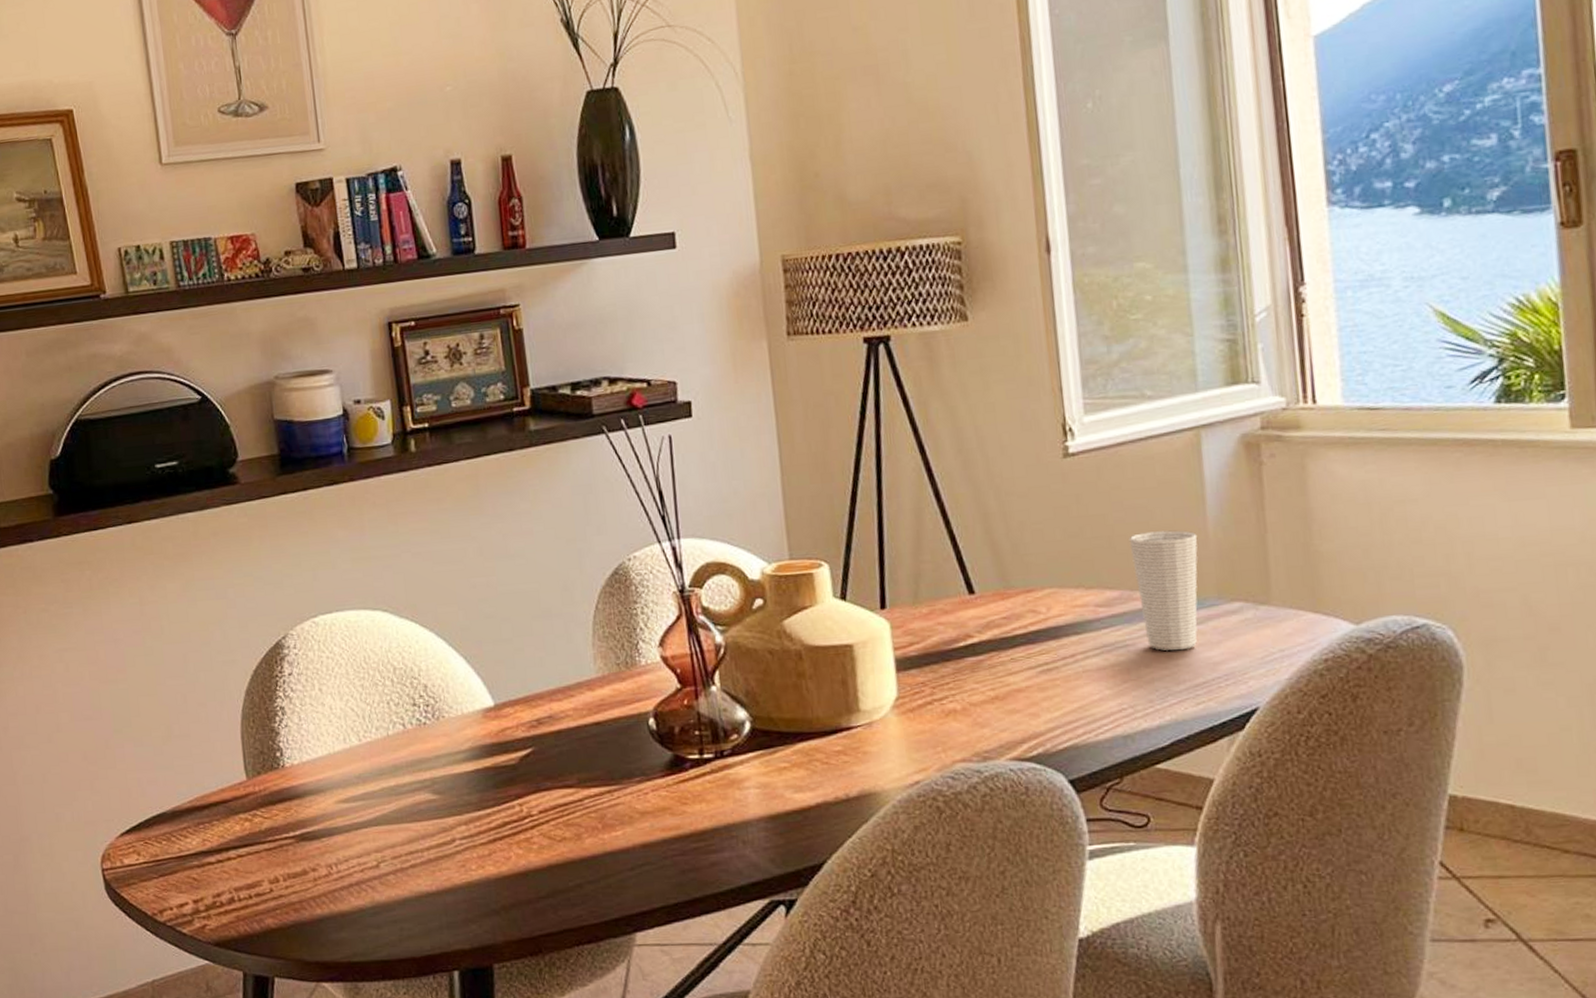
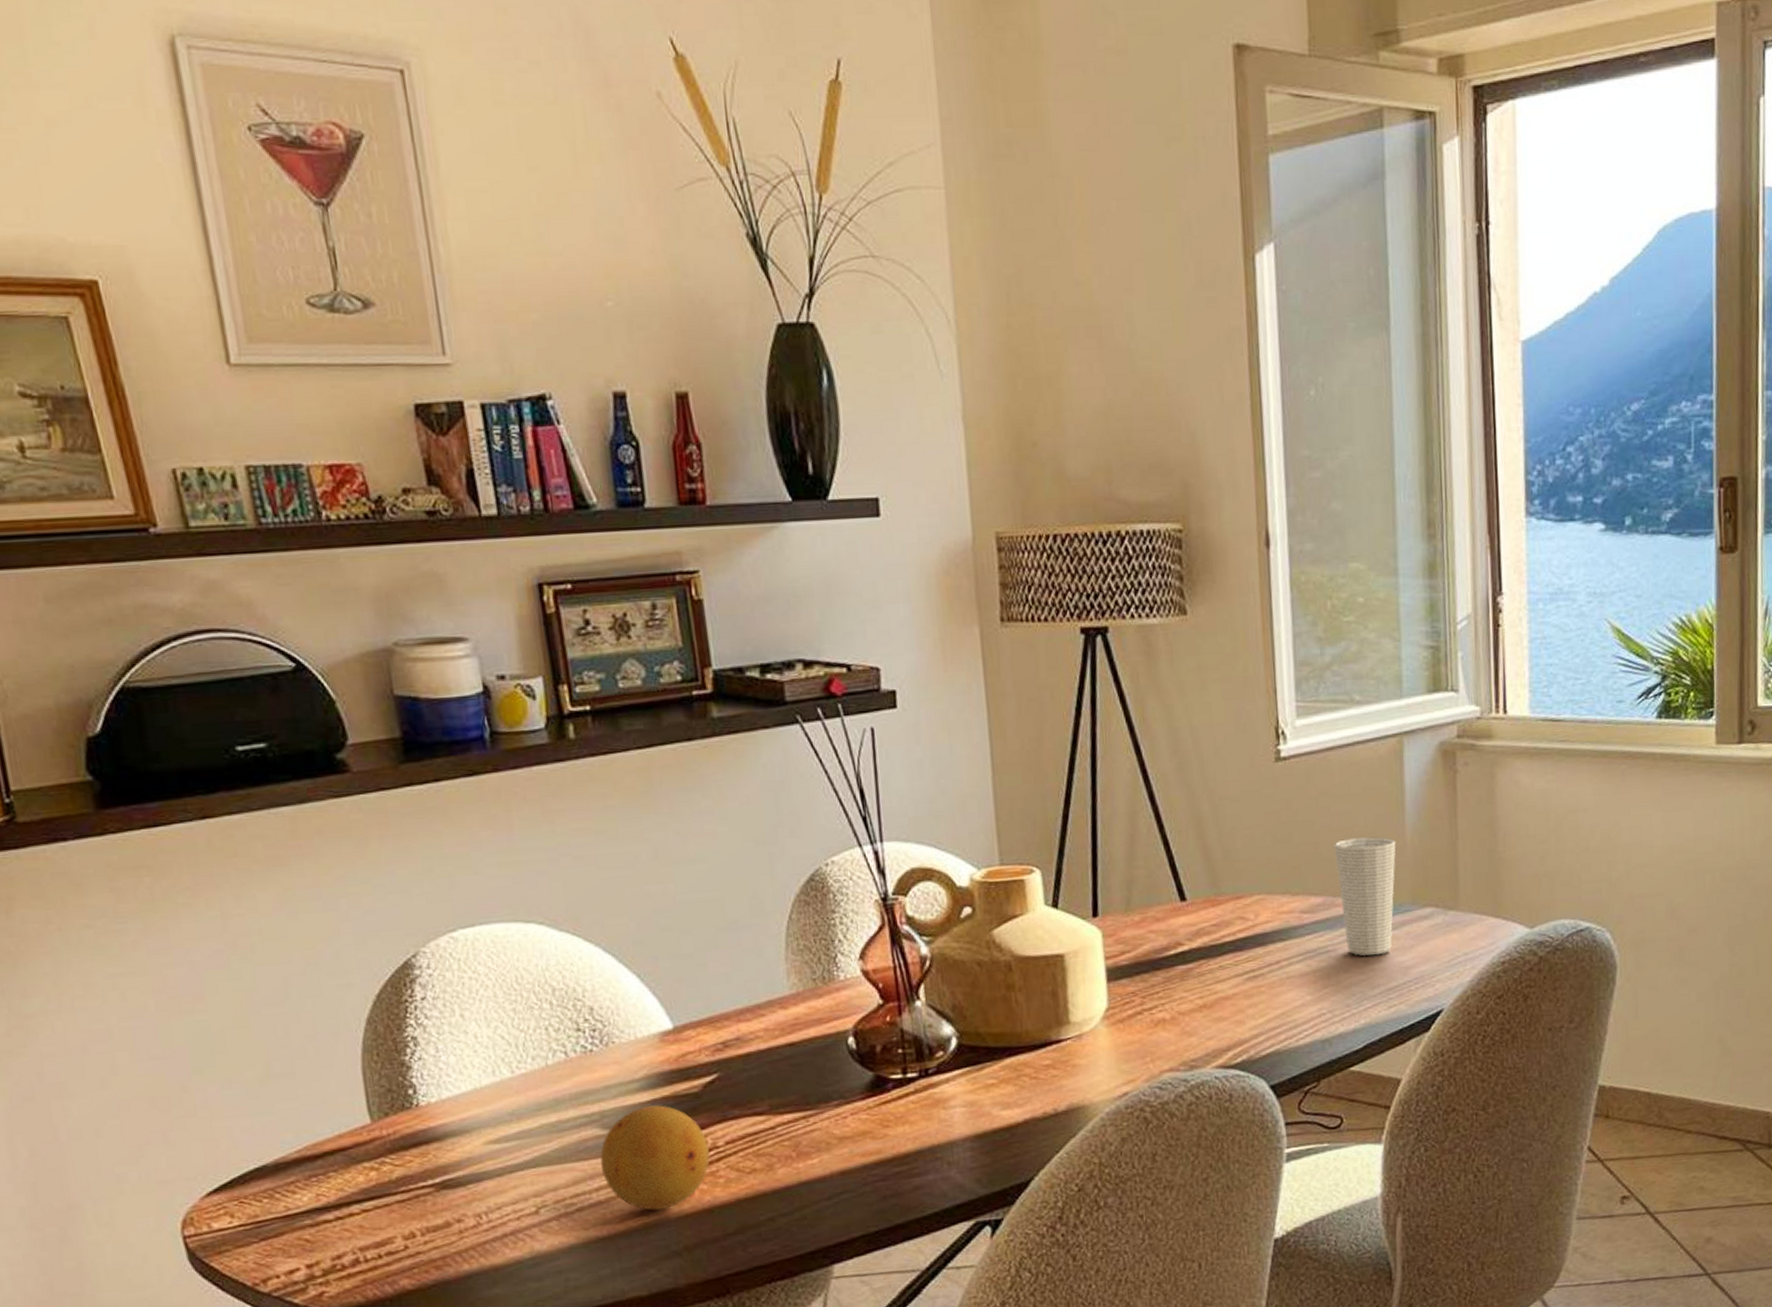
fruit: none [431,775,525,871] -> present [600,1105,710,1211]

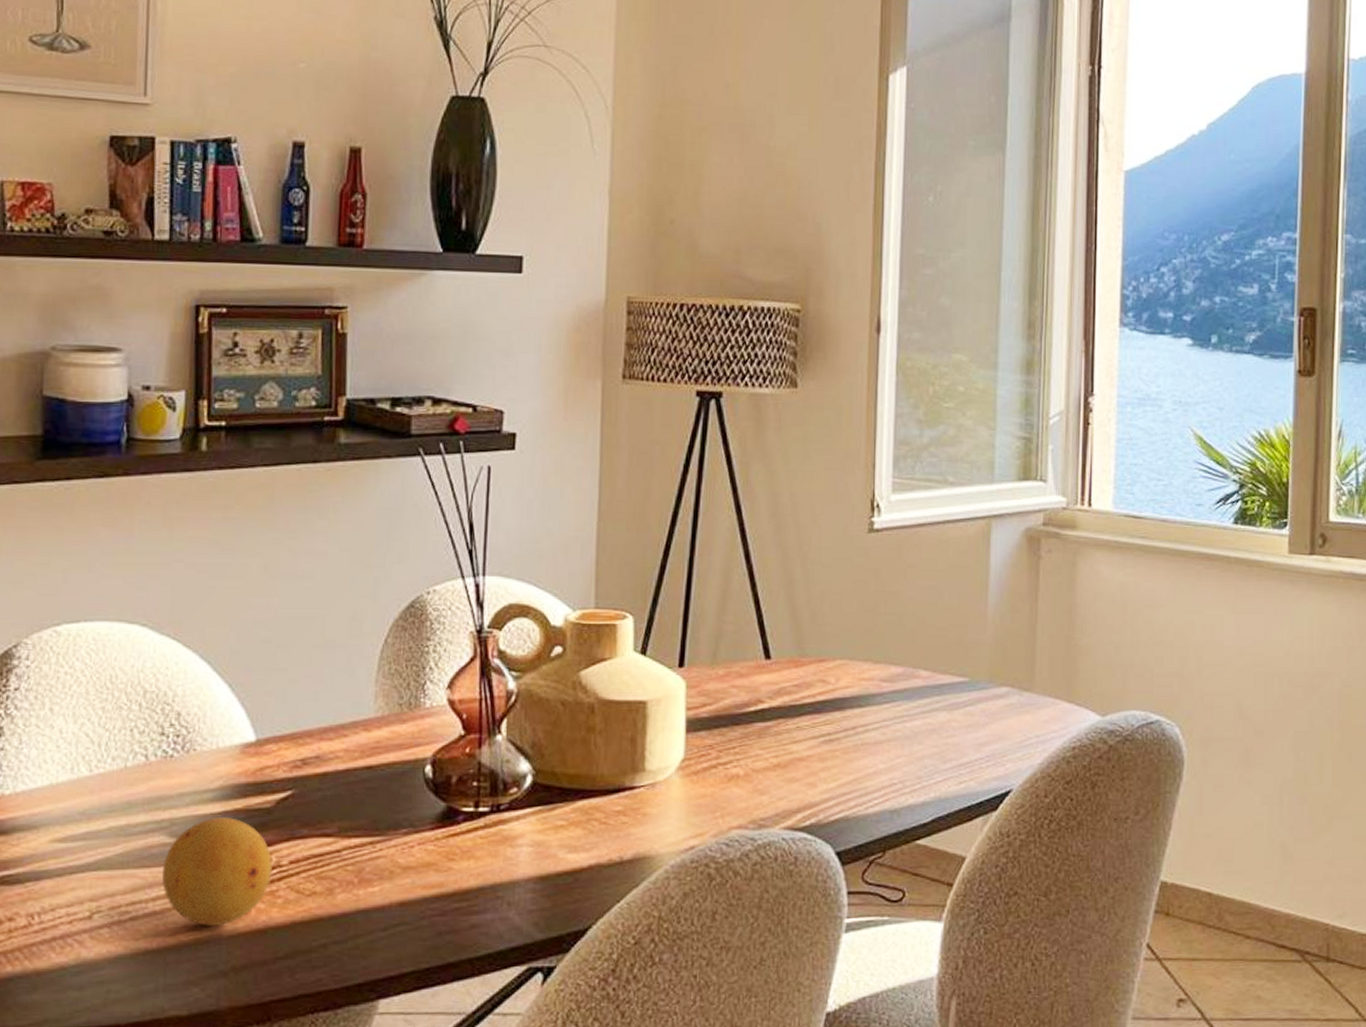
cup: present [1334,836,1396,956] -> none [917,613,978,729]

